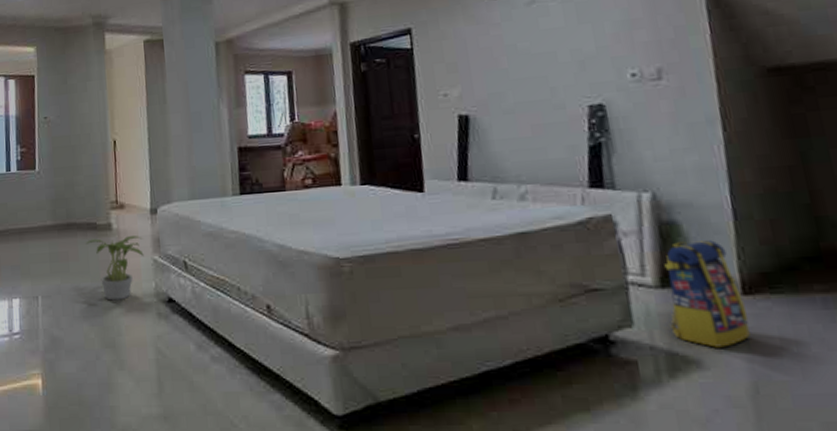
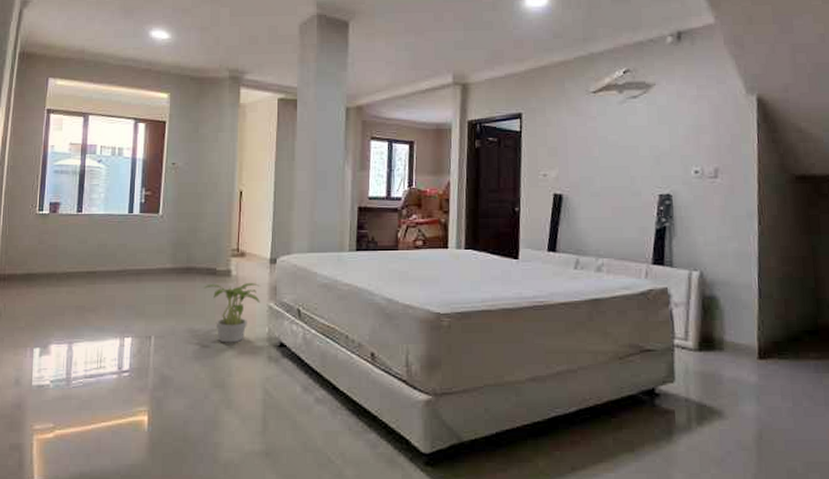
backpack: present [664,240,750,348] -> none [702,313,761,401]

